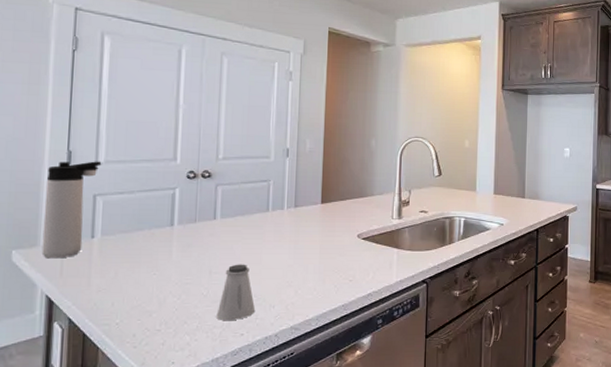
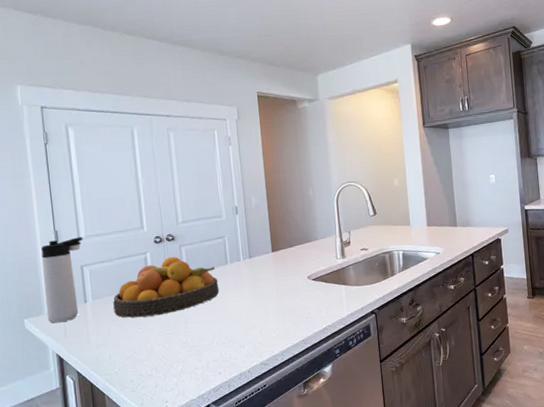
fruit bowl: none [126,195,255,262] -> present [113,256,219,318]
saltshaker: present [216,264,256,321] -> none [196,312,229,363]

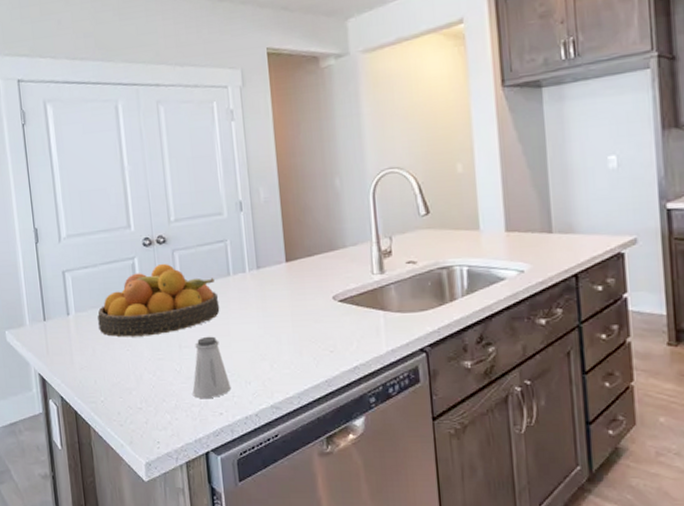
thermos bottle: present [41,237,83,324] -> none [21,236,65,338]
saltshaker: none [196,312,229,363] -> present [192,336,232,399]

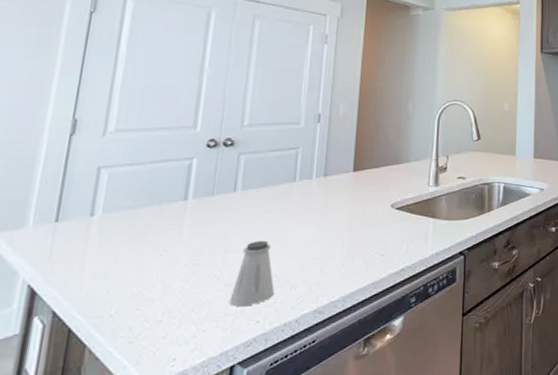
fruit bowl: present [98,263,220,337] -> none [129,165,280,242]

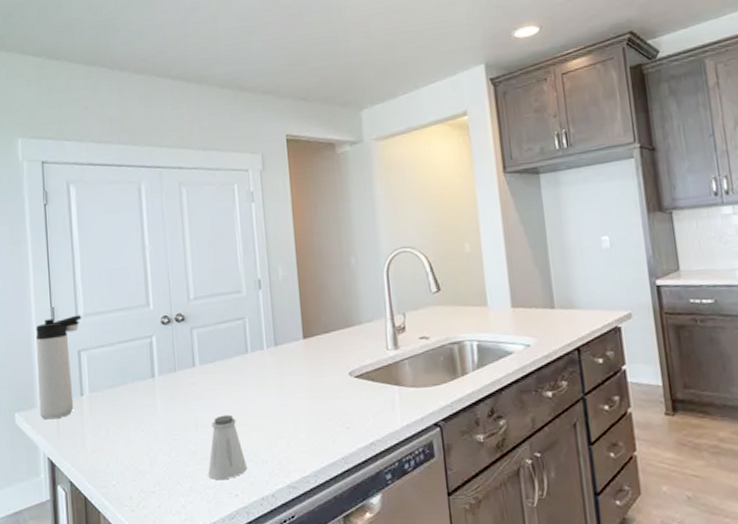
thermos bottle: none [28,130,111,242] -> present [36,315,82,420]

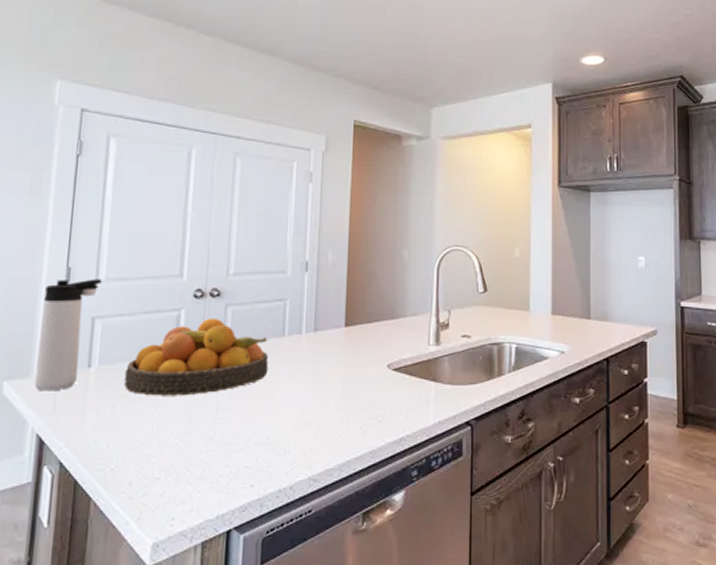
fruit bowl: none [113,341,237,418] -> present [124,317,269,396]
saltshaker: present [208,414,248,480] -> none [223,399,268,469]

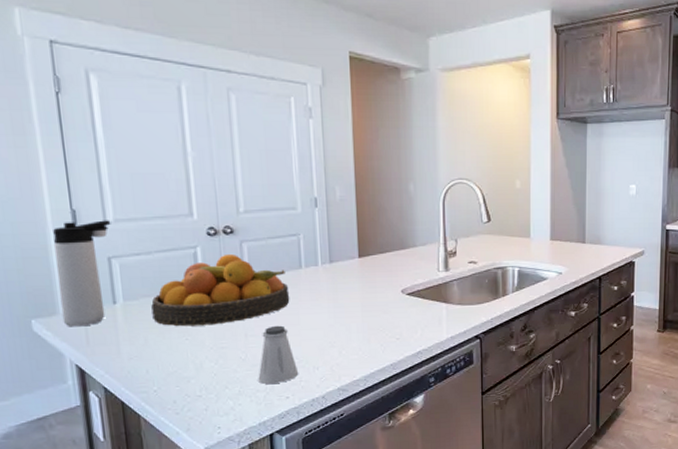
saltshaker: none [223,399,268,469] -> present [258,325,299,385]

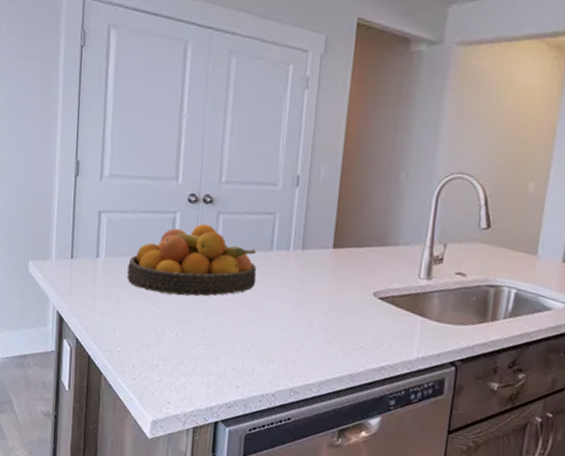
thermos bottle: present [53,220,111,327] -> none [53,171,107,275]
saltshaker: present [258,325,299,385] -> none [212,307,253,370]

